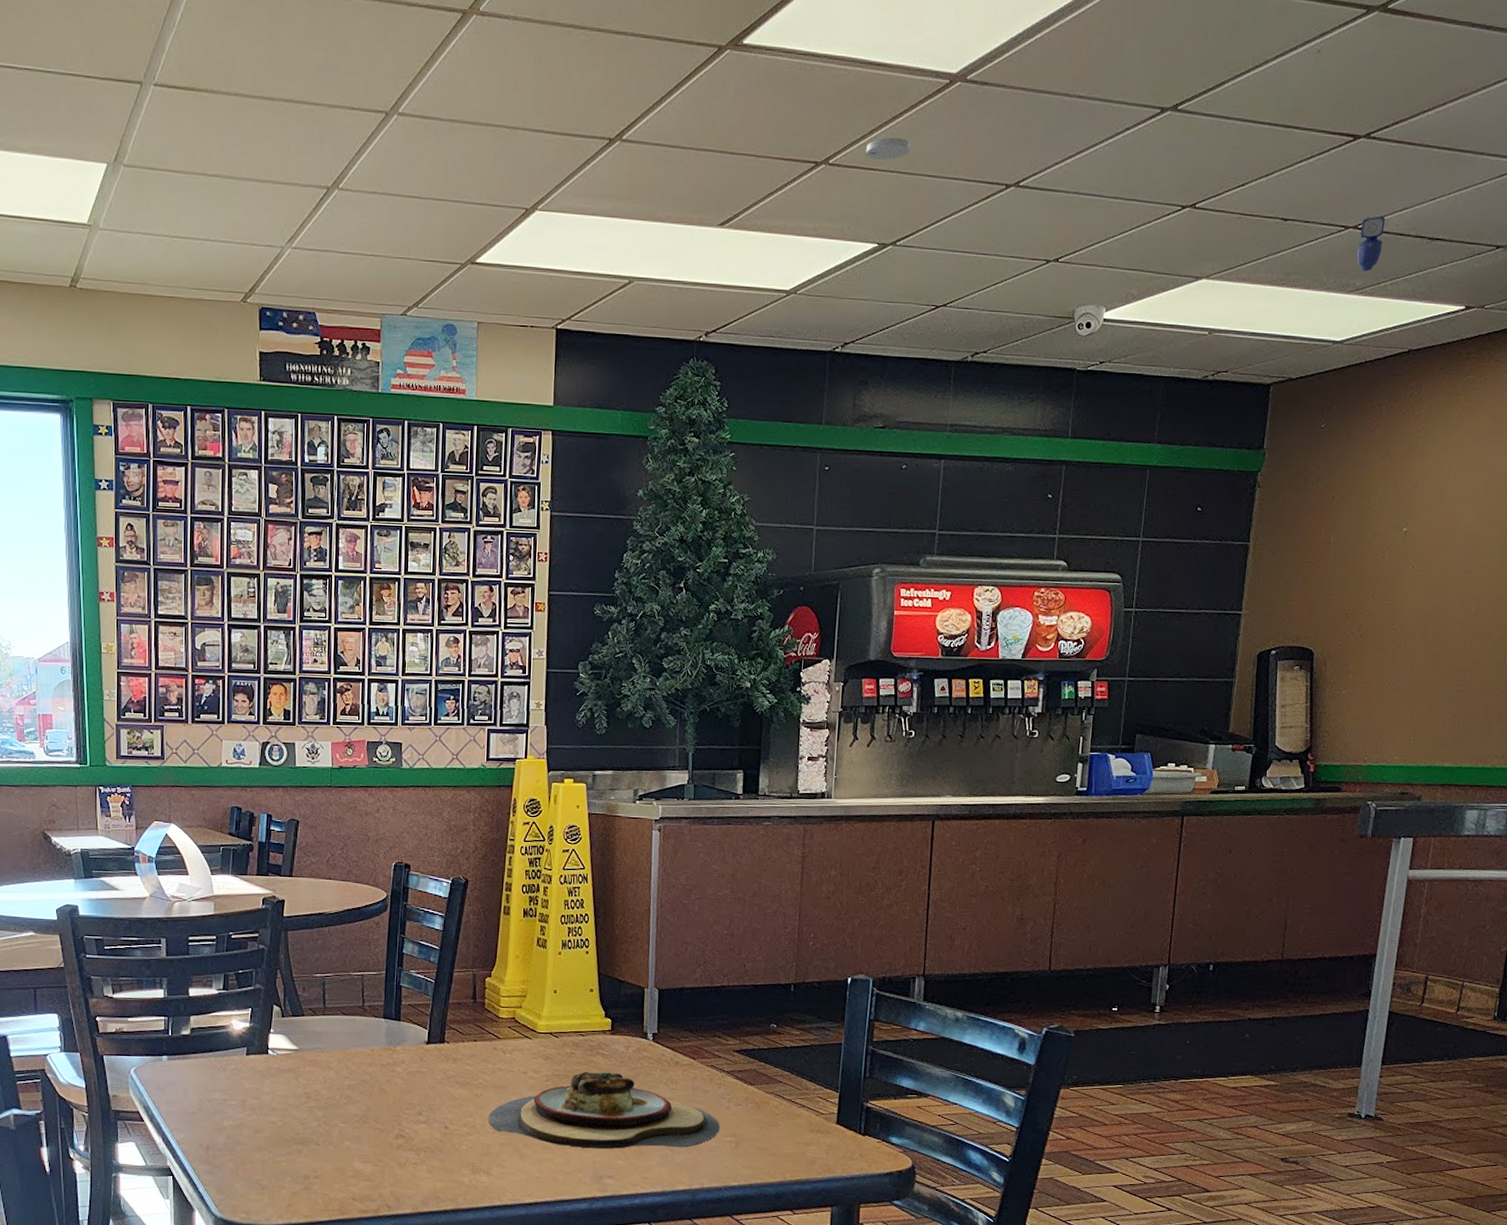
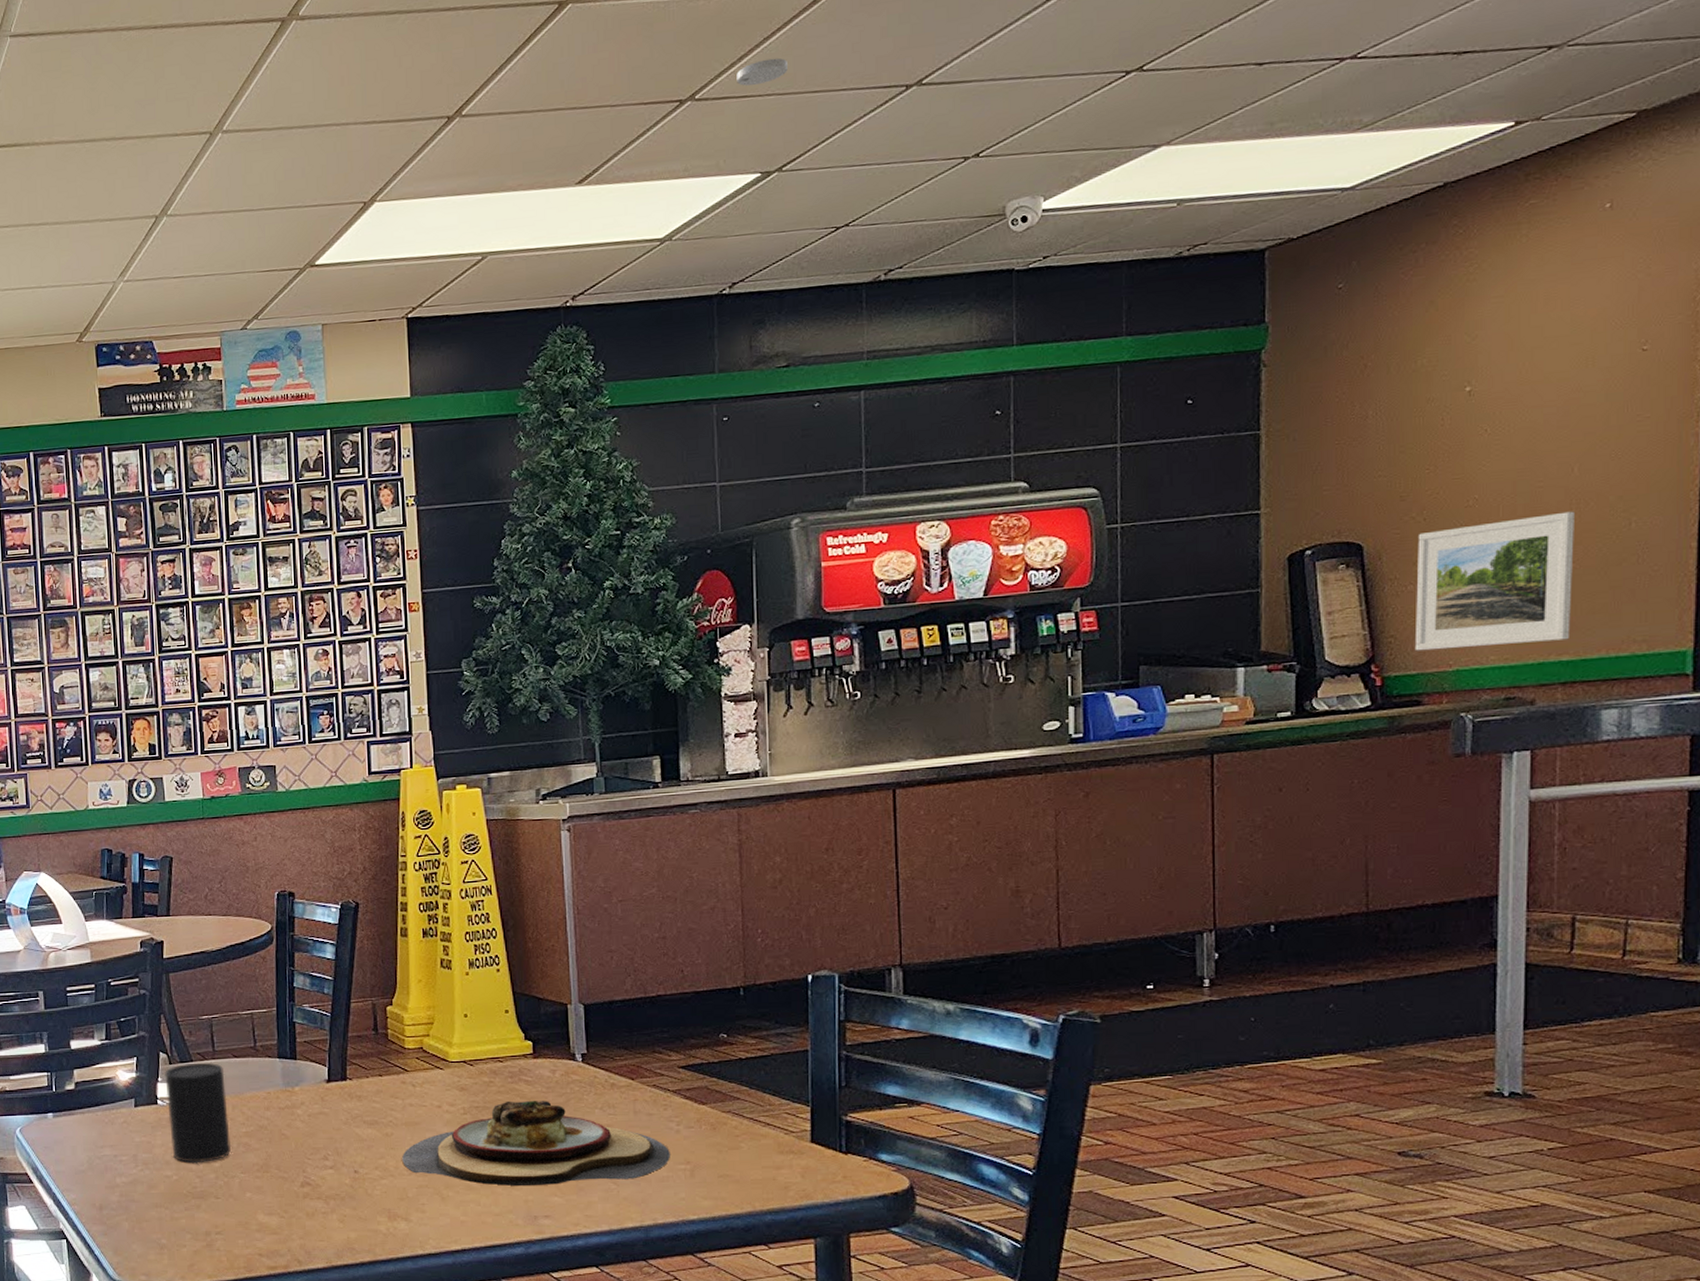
cup: none [276,1017,335,1112] -> present [163,1062,232,1164]
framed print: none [1341,643,1468,750] -> present [1414,511,1574,651]
security camera: present [1357,216,1386,272] -> none [1360,39,1393,105]

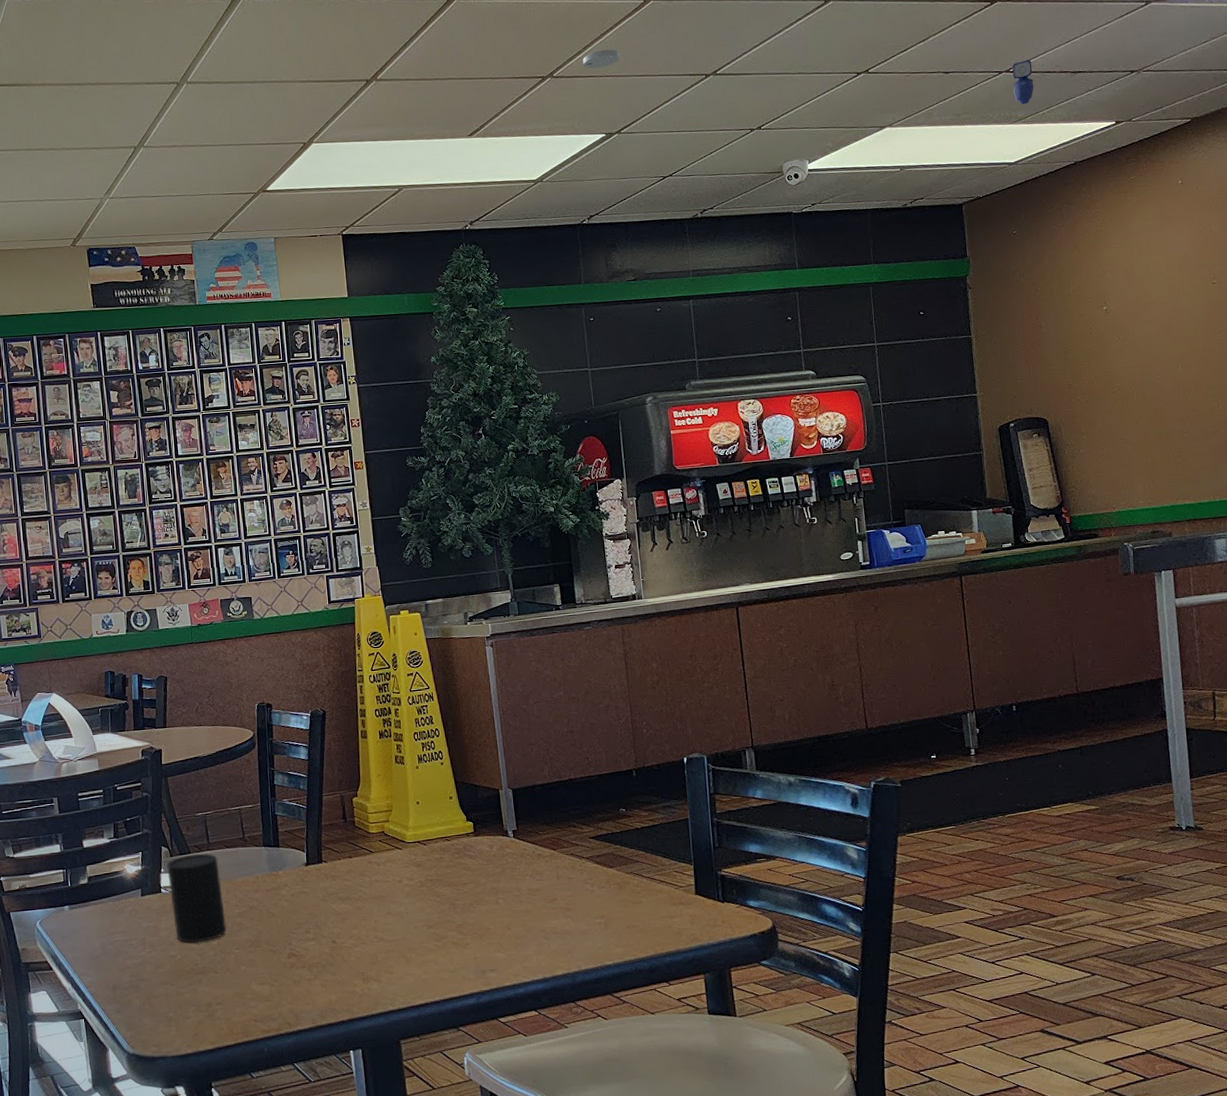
plate: present [402,1100,670,1186] -> none [371,871,588,946]
security camera: none [1360,39,1393,105] -> present [1012,60,1034,105]
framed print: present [1414,511,1574,651] -> none [1083,396,1189,498]

